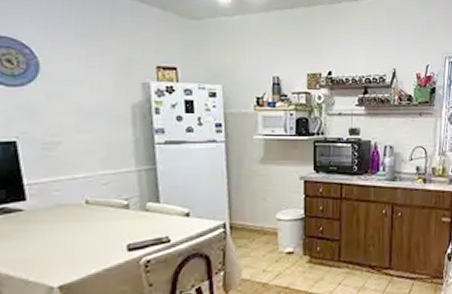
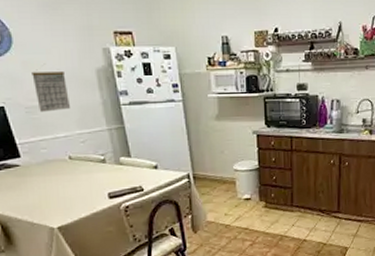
calendar: none [56,102,96,149] -> present [32,69,70,113]

